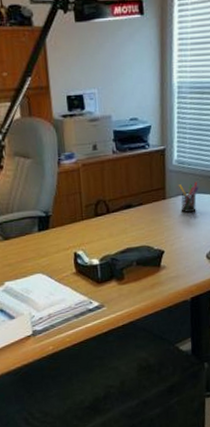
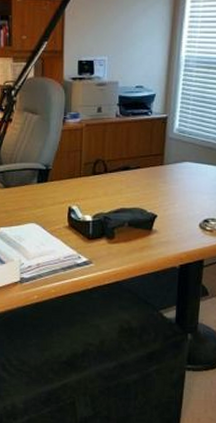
pen holder: present [179,182,199,213] -> none [177,151,197,181]

